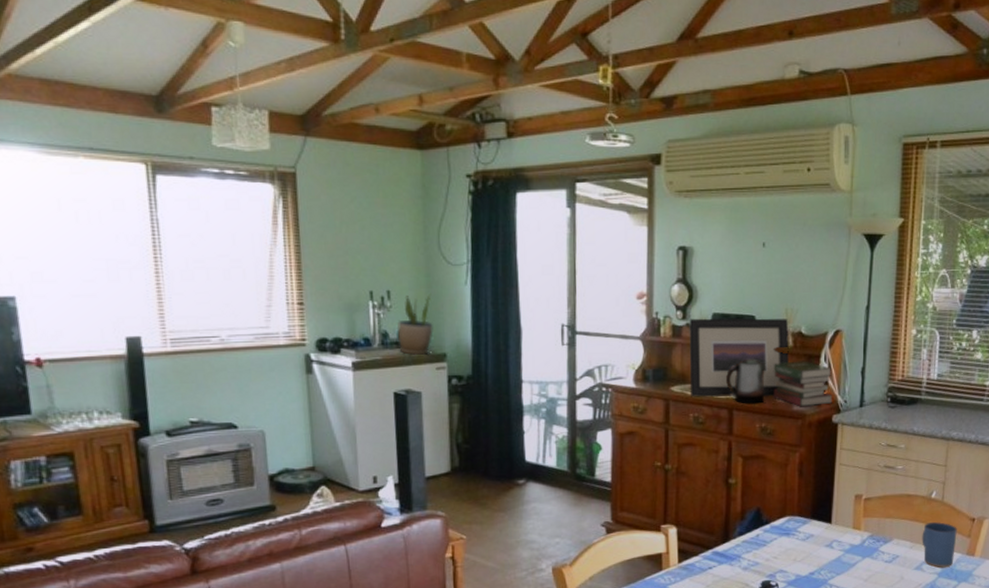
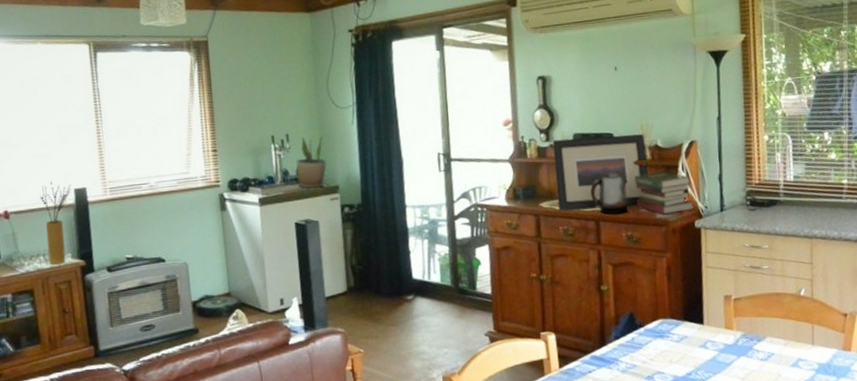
vase: none [81,326,122,426] -> present [39,181,71,266]
mug: present [922,522,957,567] -> none [795,319,831,364]

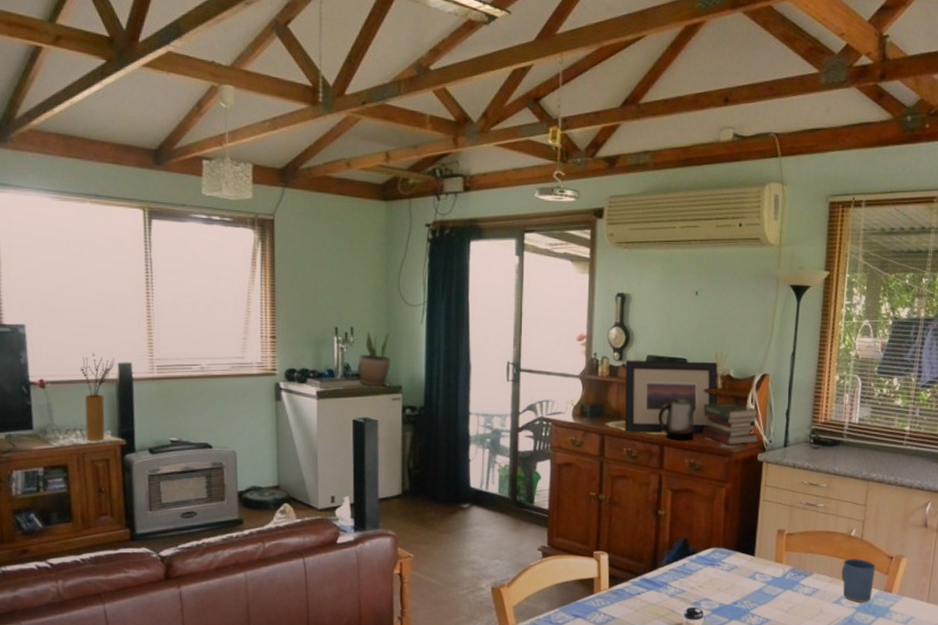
mug: none [795,319,831,364] -> present [841,559,876,602]

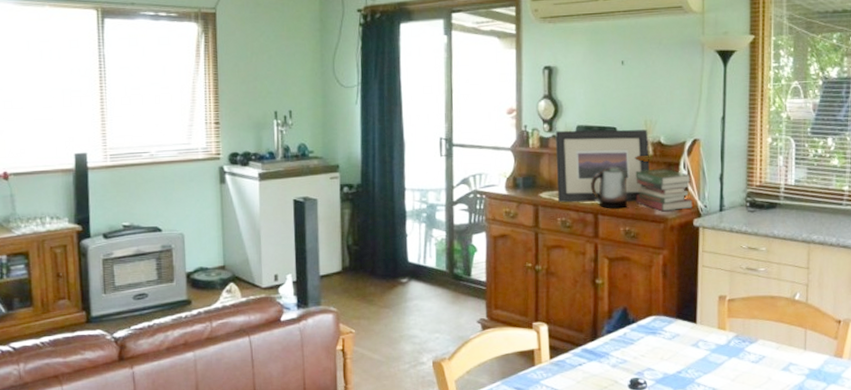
vase: present [80,353,115,442] -> none [40,145,71,229]
potted plant: present [358,330,391,386] -> none [297,112,328,166]
mug: present [841,559,876,602] -> none [787,324,823,369]

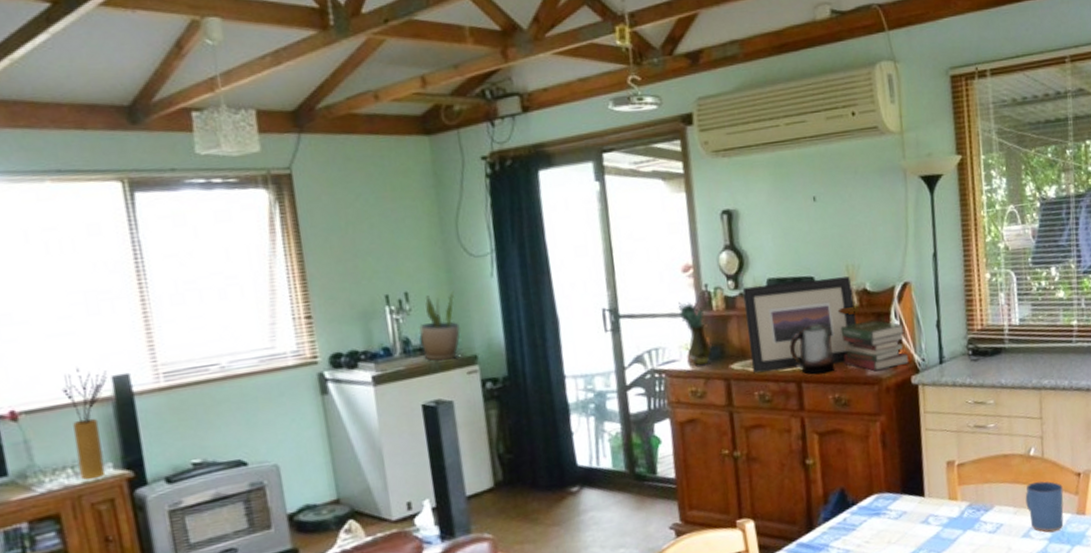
vase: none [40,145,71,229] -> present [61,367,107,481]
potted plant: none [297,112,328,166] -> present [419,289,461,361]
vase: none [501,137,525,191] -> present [678,301,711,365]
mug: none [787,324,823,369] -> present [1025,481,1064,532]

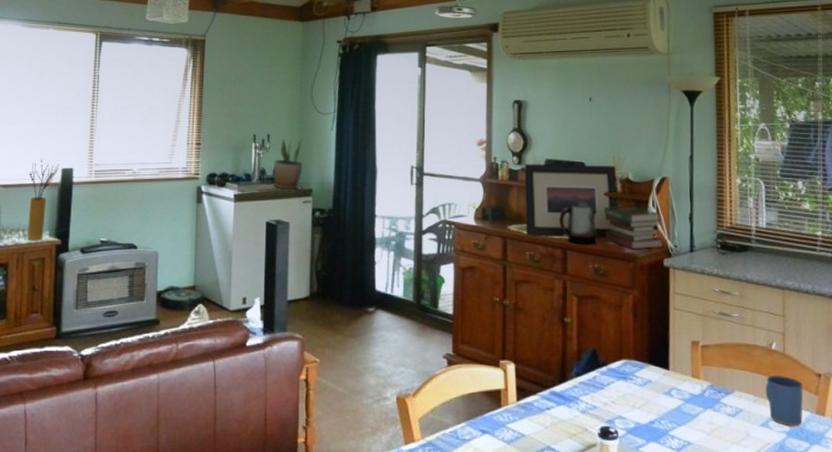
vase: present [678,301,711,365] -> none [470,168,493,222]

